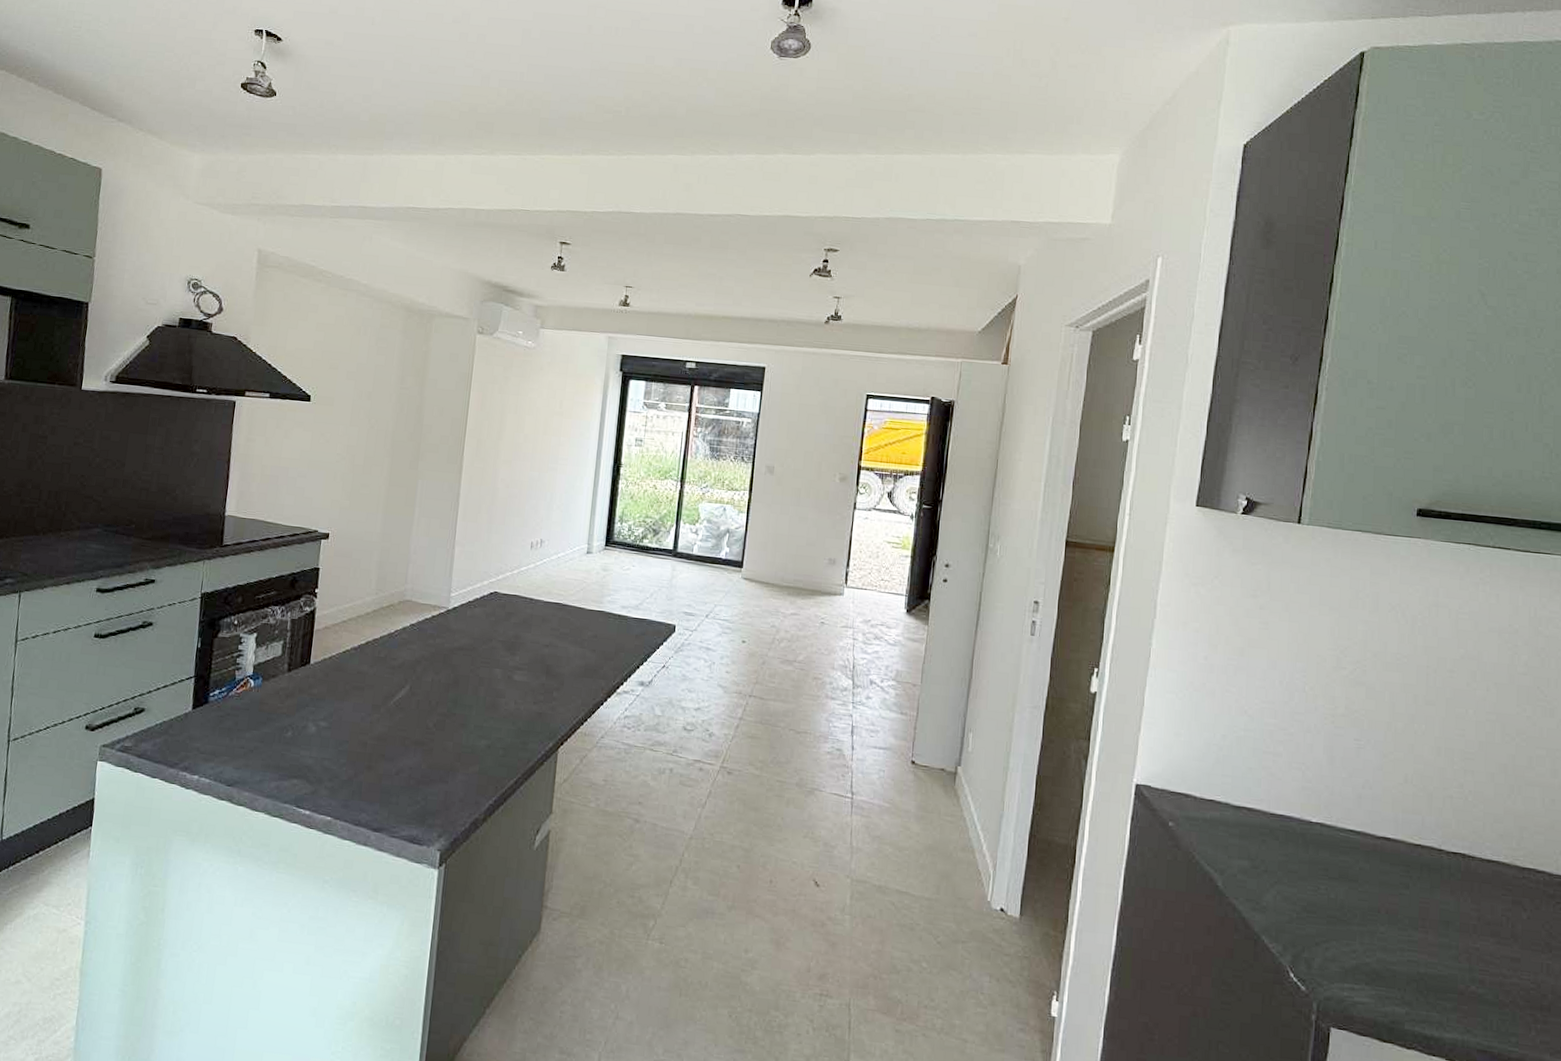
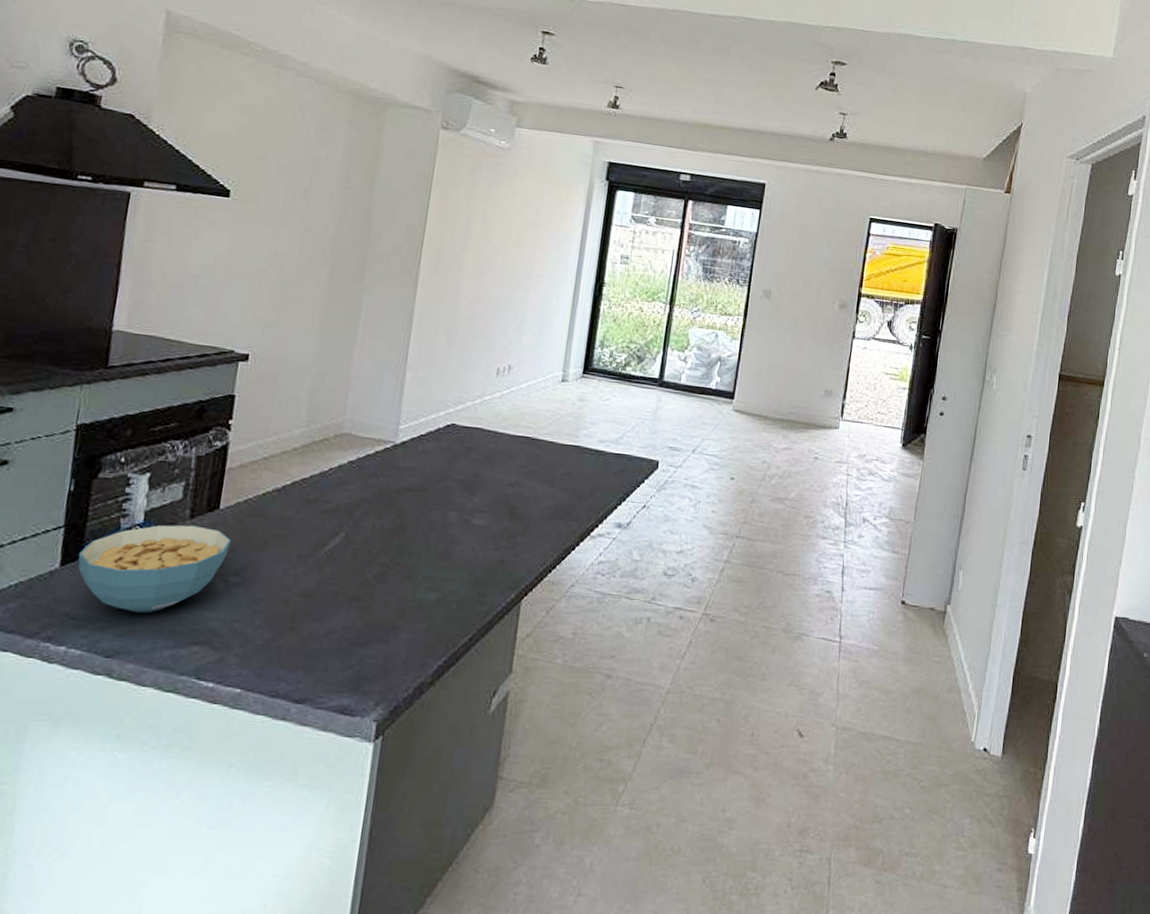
cereal bowl: none [205,676,320,750] -> present [78,524,231,613]

